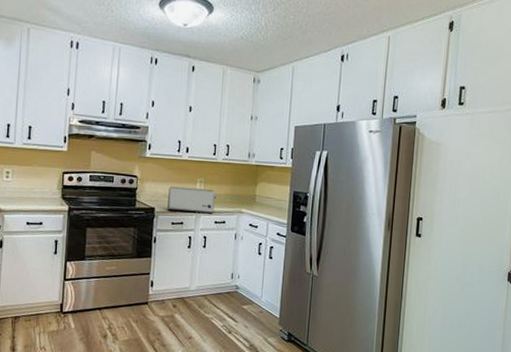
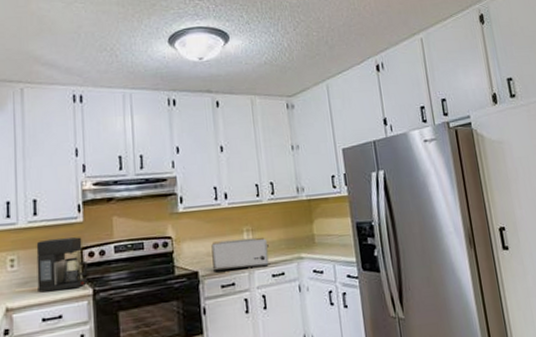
coffee maker: none [25,160,67,204] -> present [36,237,89,293]

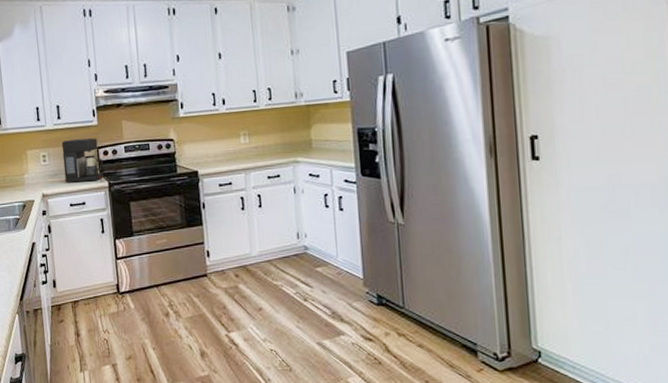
toaster: present [211,236,269,273] -> none [210,140,265,172]

